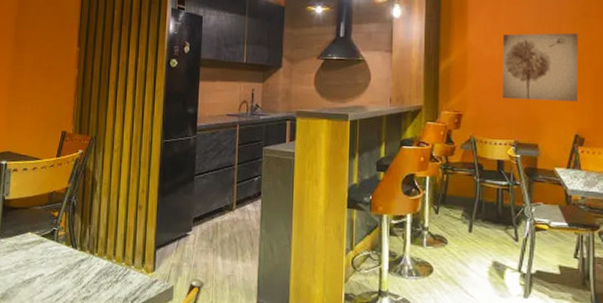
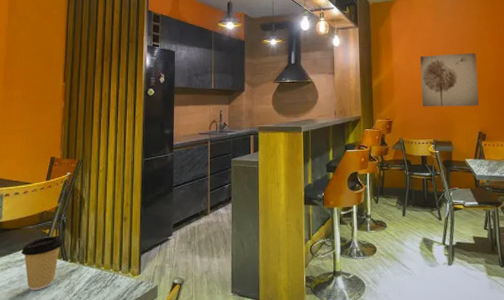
coffee cup: none [28,219,73,279] -> present [21,235,63,291]

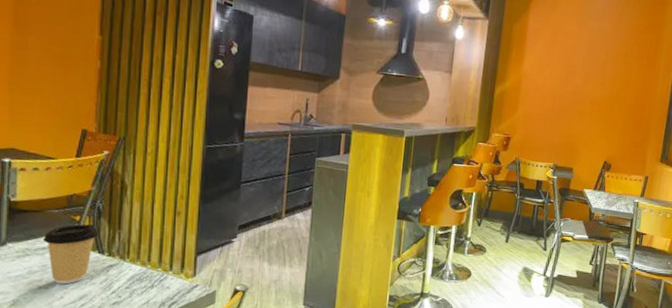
wall art: present [419,53,479,107] -> none [548,65,619,132]

